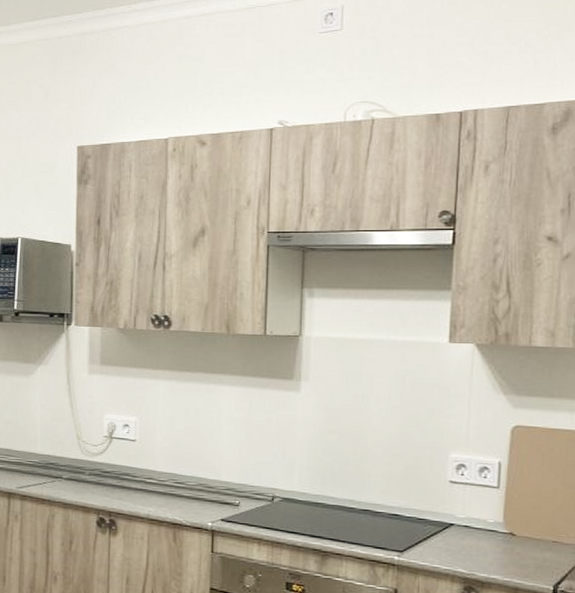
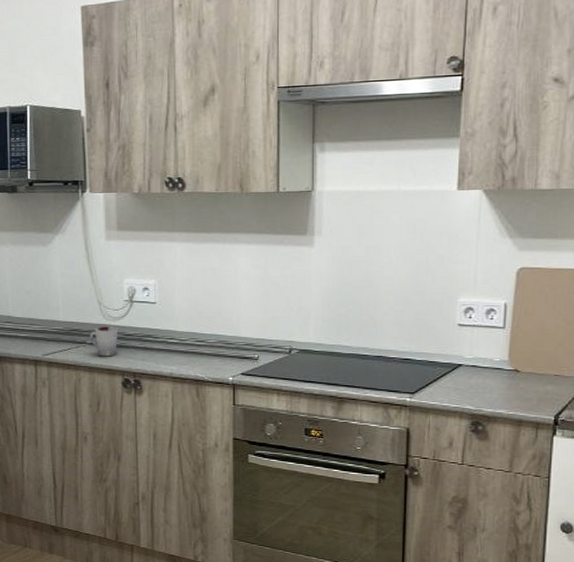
cup: none [66,461,96,494] -> present [90,326,119,357]

